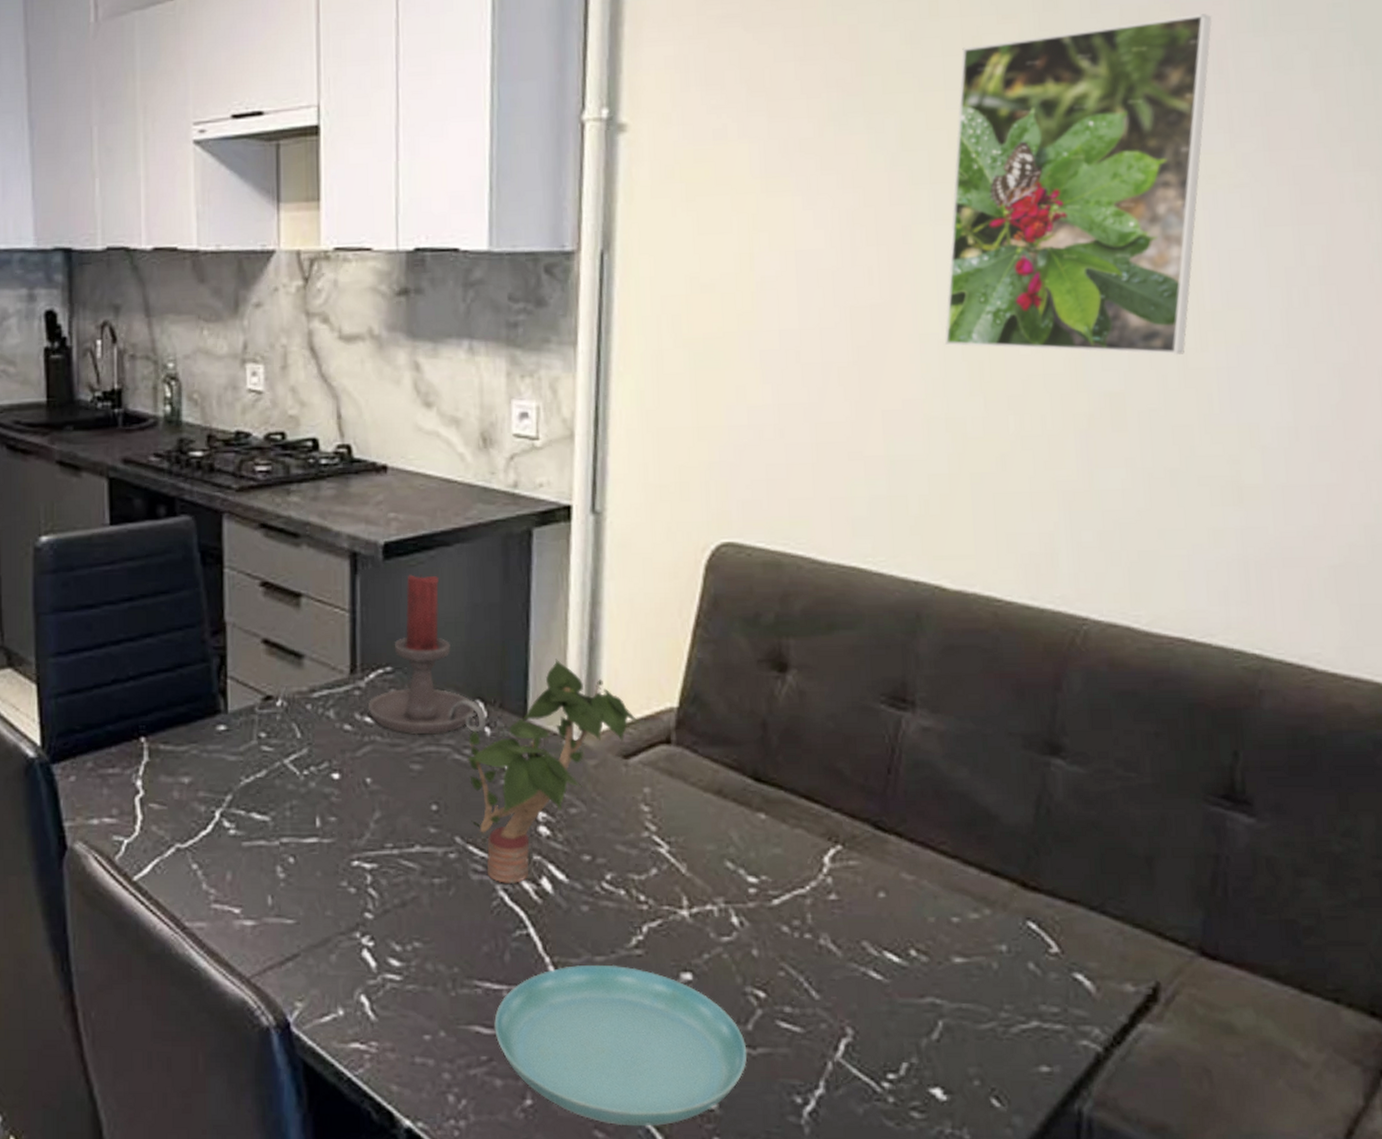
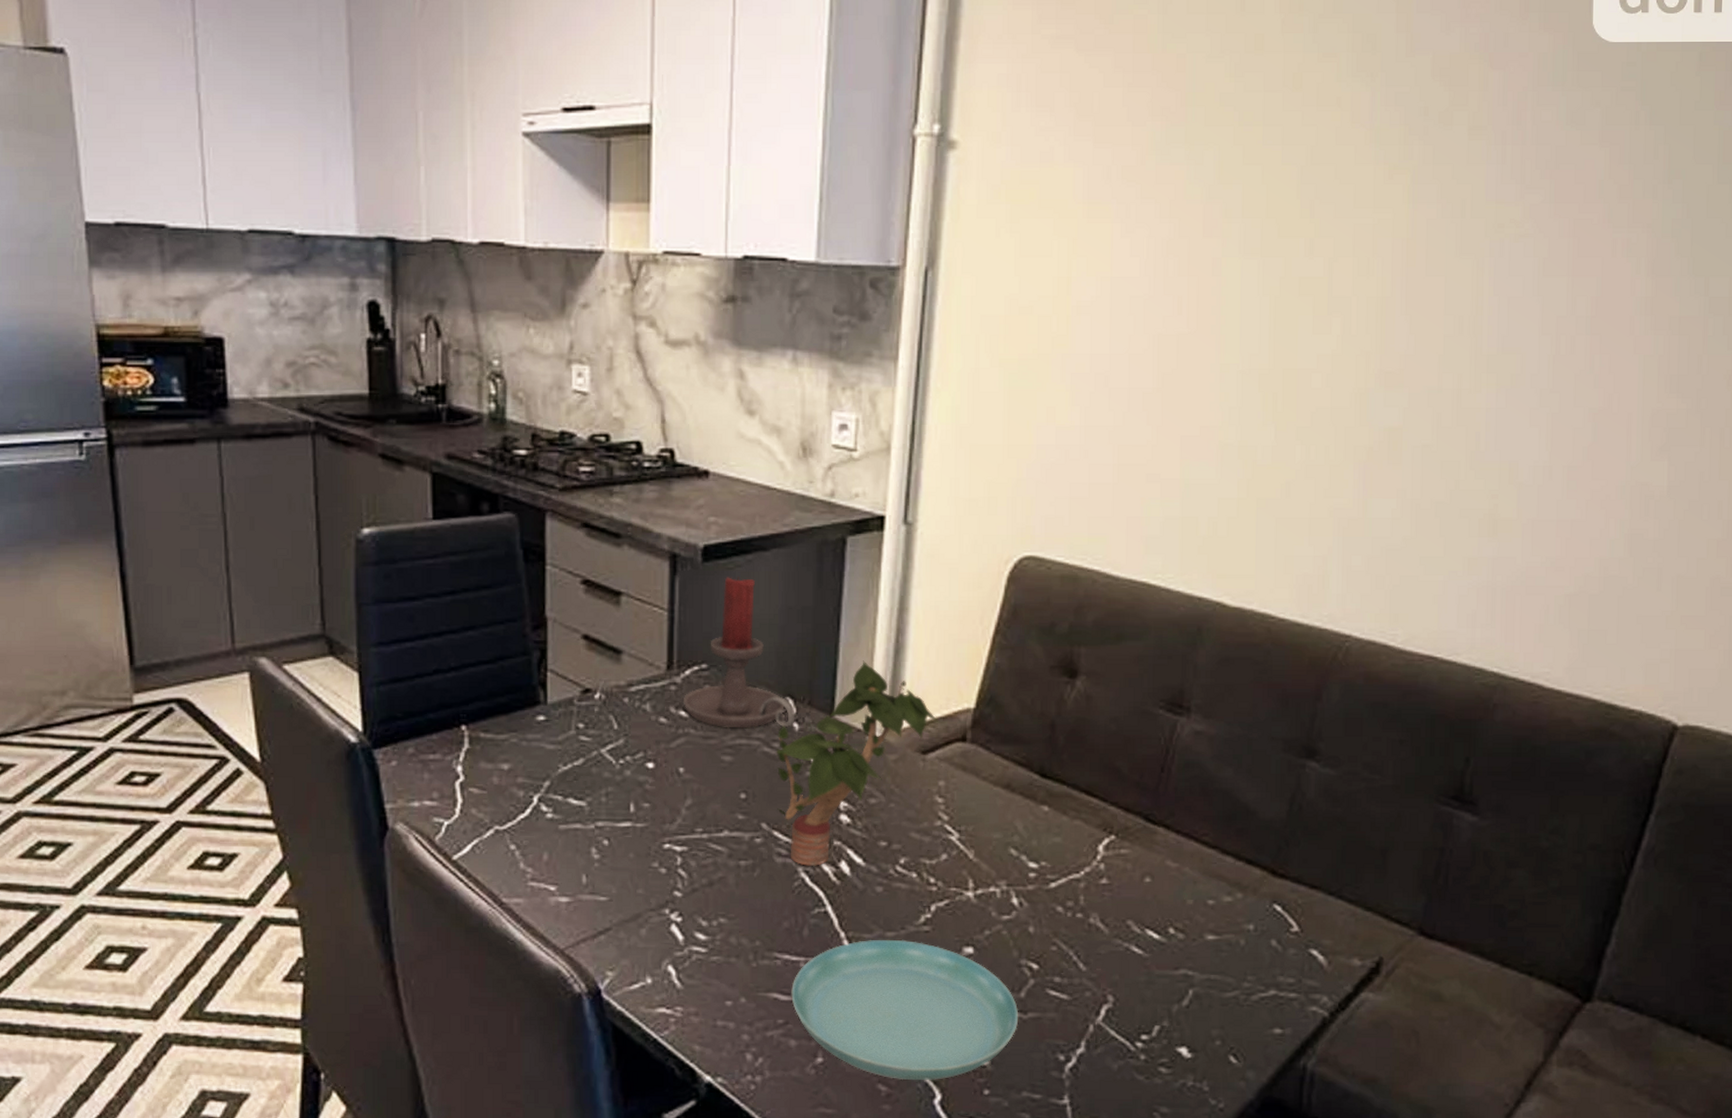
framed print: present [945,14,1213,356] -> none [1244,65,1517,395]

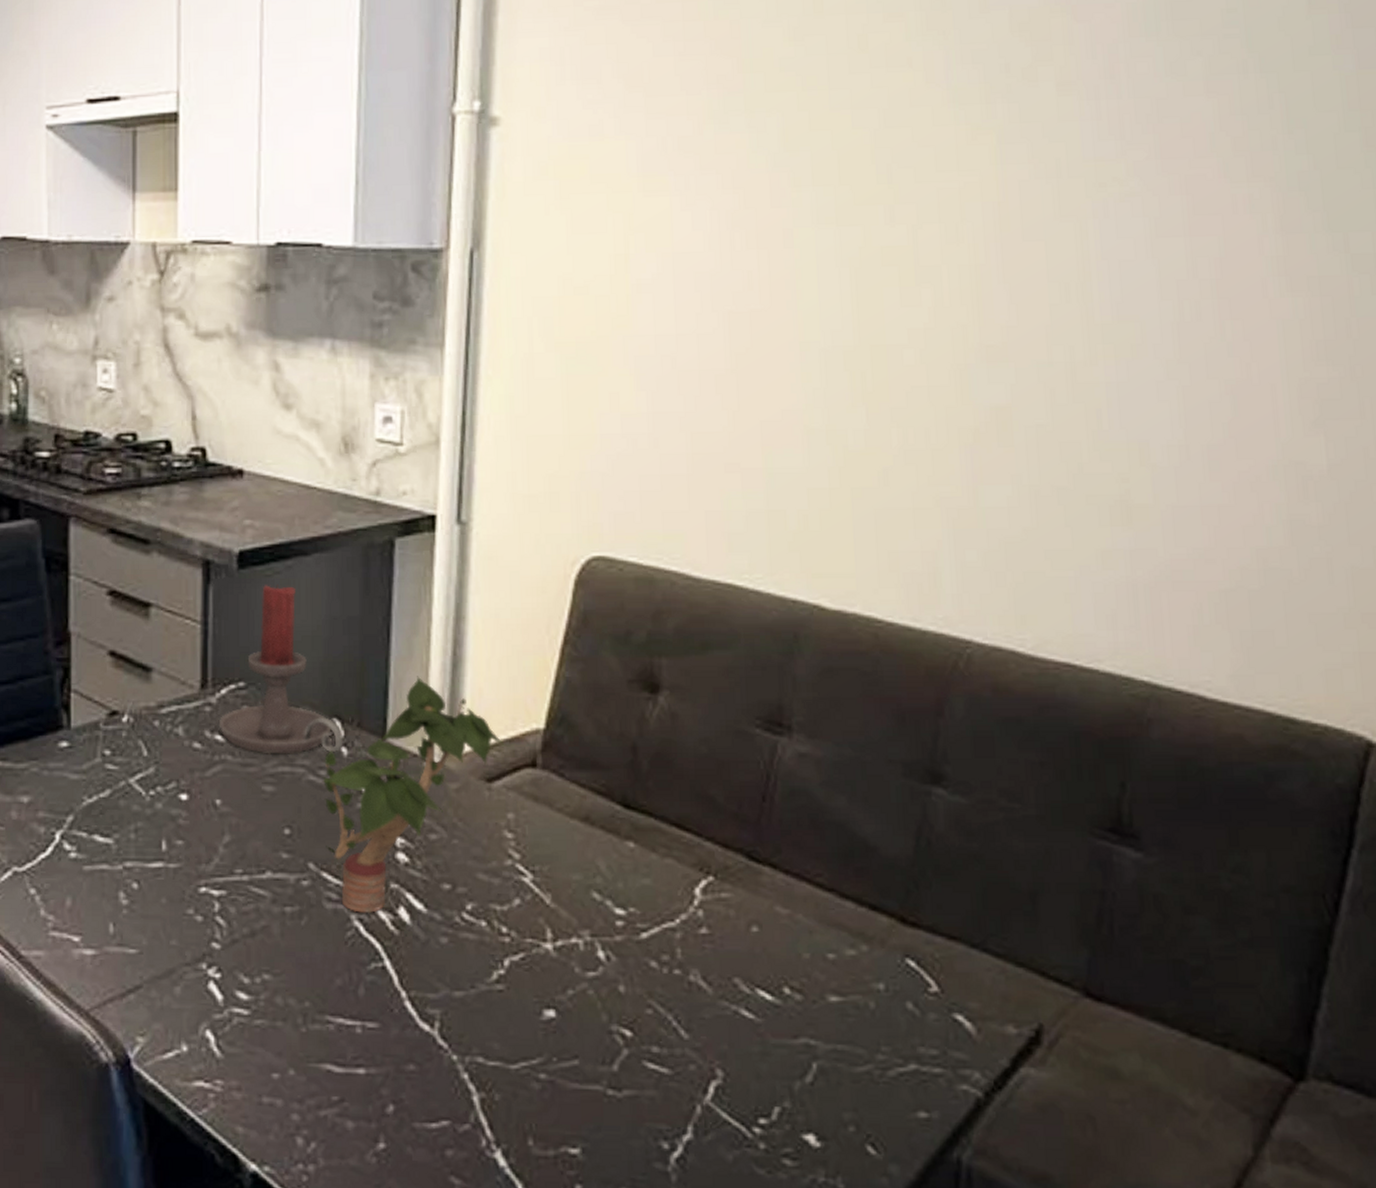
saucer: present [791,939,1019,1081] -> none [347,1000,612,1173]

